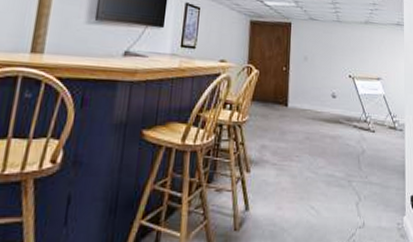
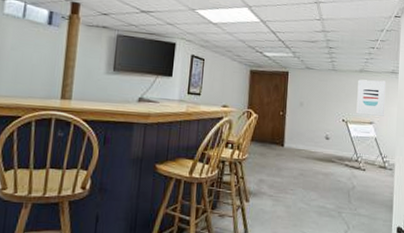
wall art: none [363,31,392,72] -> present [356,79,387,116]

